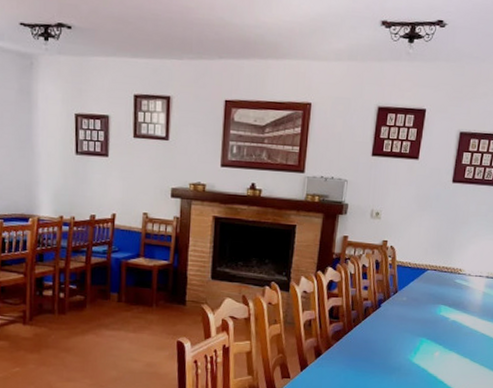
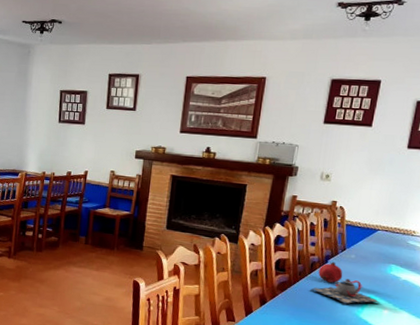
teapot: none [364,322,431,350] -> present [309,278,380,305]
fruit: none [372,306,396,328] -> present [318,262,343,283]

